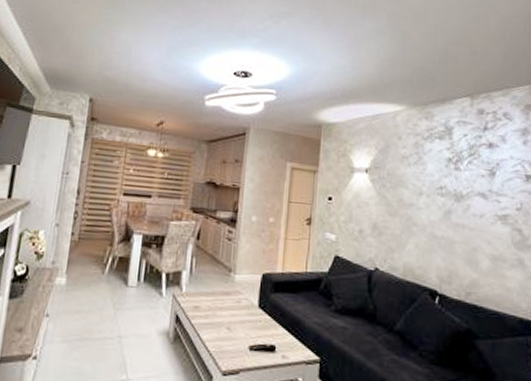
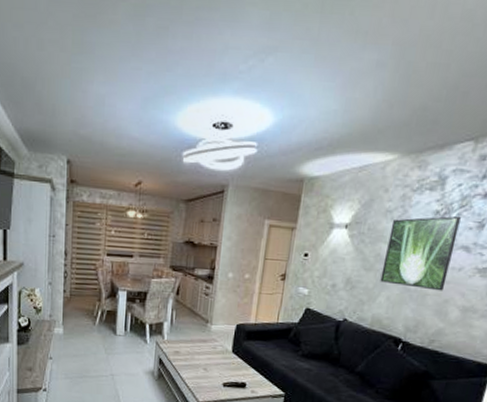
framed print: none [406,163,472,239] -> present [380,215,461,291]

